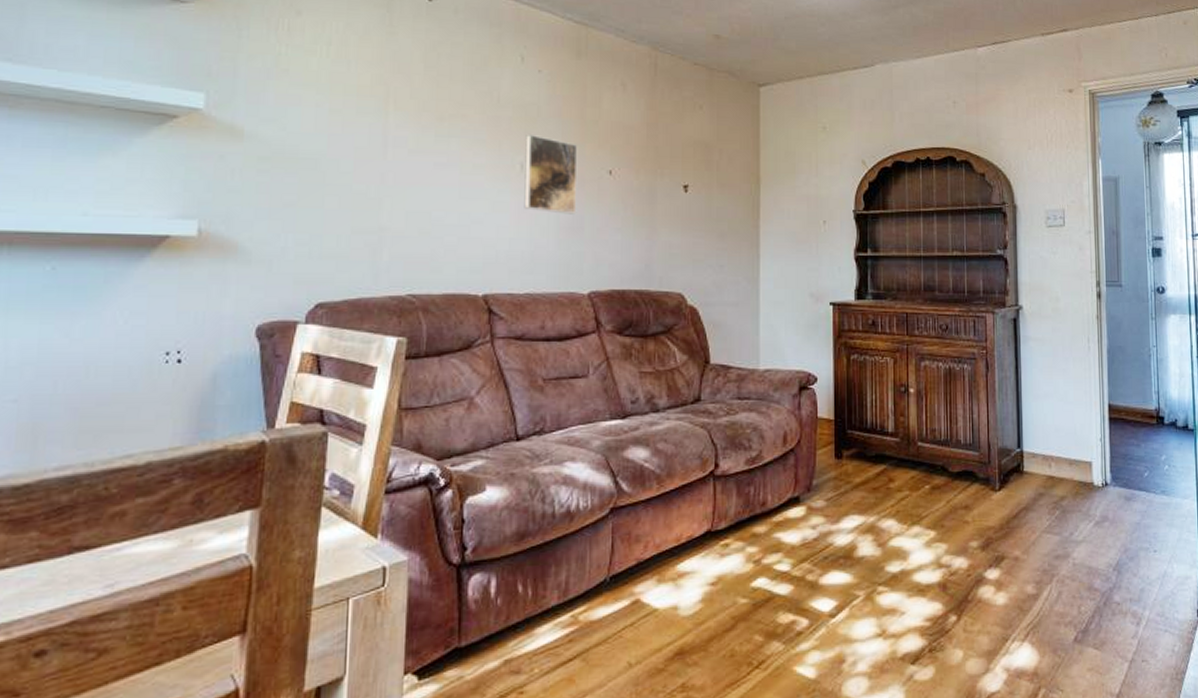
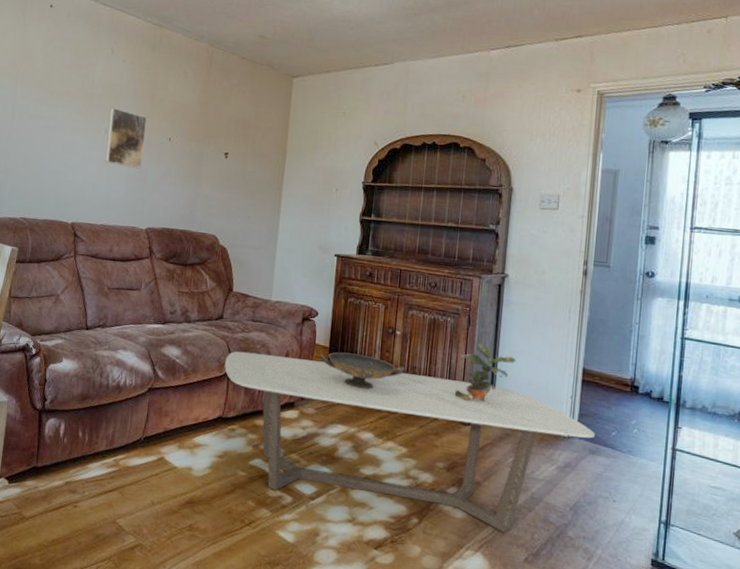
coffee table: none [709,438,1128,616] -> present [224,351,595,533]
decorative bowl: none [823,423,924,466] -> present [319,352,405,390]
potted plant: none [980,390,1041,462] -> present [454,343,516,402]

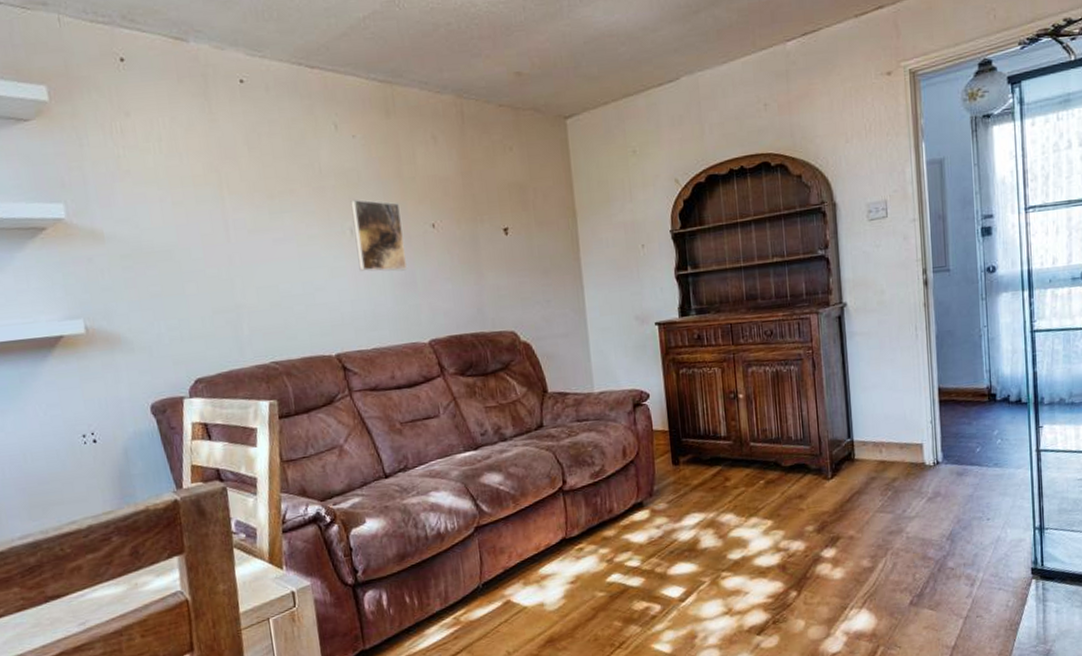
coffee table: present [224,351,595,533] -> none [556,429,960,603]
decorative bowl: present [319,352,405,390] -> none [659,429,756,469]
potted plant: present [454,343,516,402] -> none [811,386,870,454]

